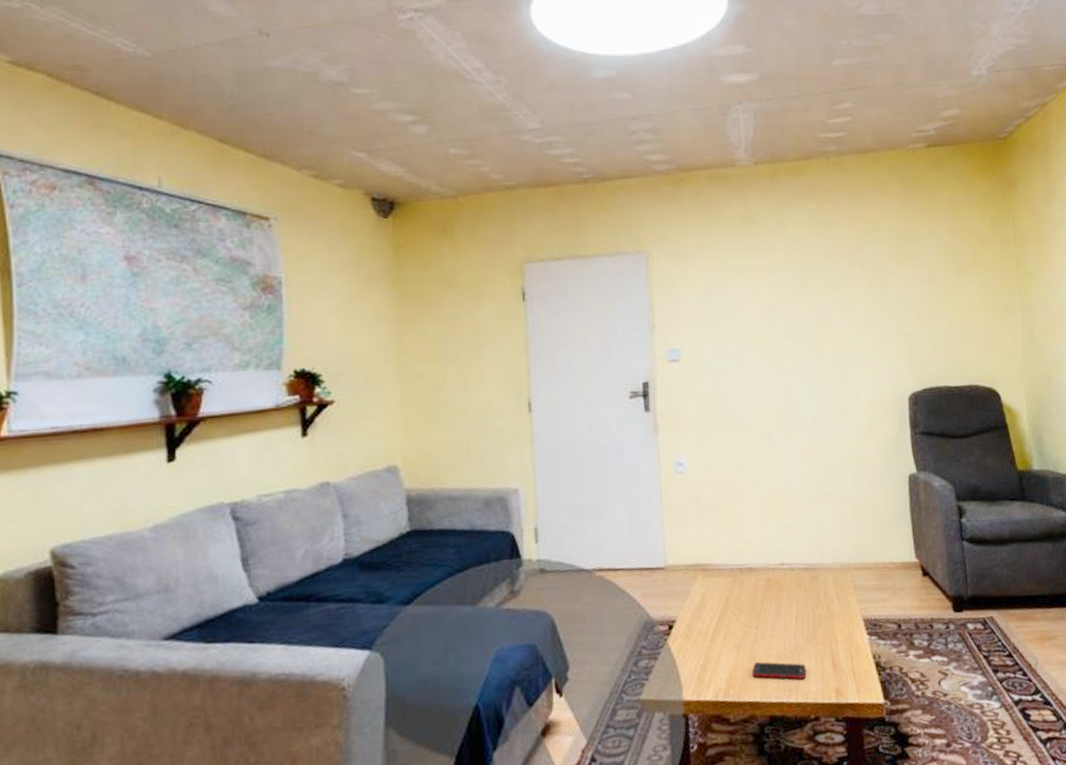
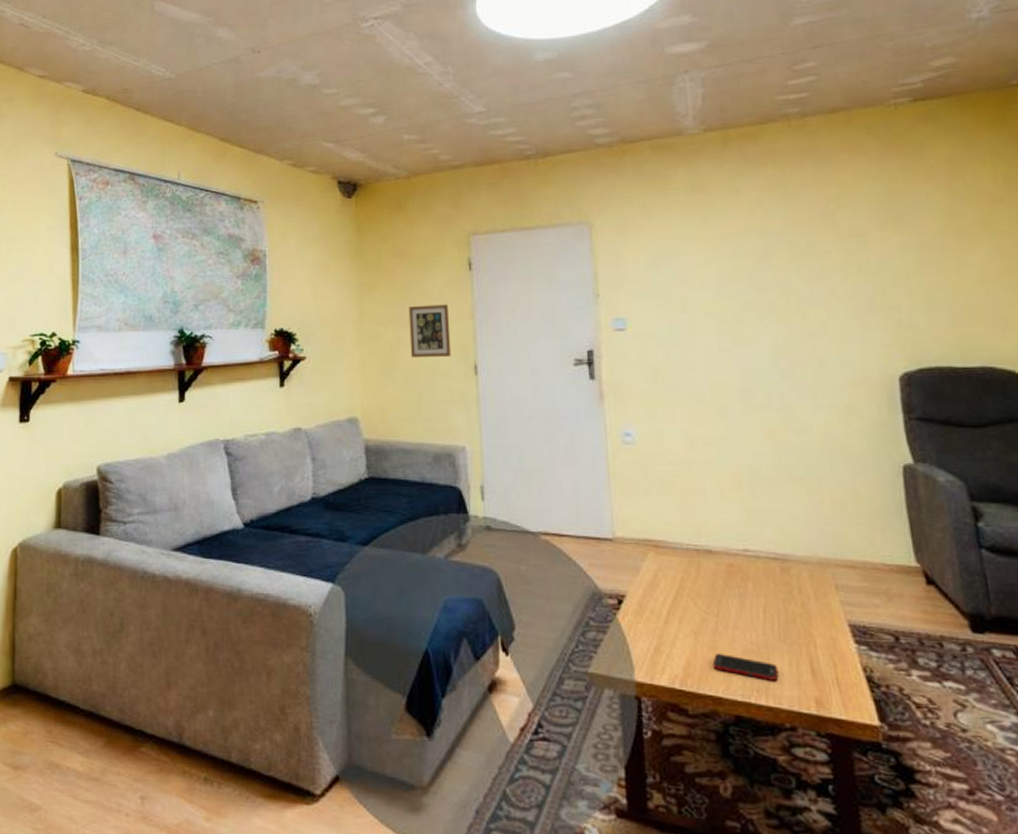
picture frame: none [455,337,504,397] -> present [408,304,452,357]

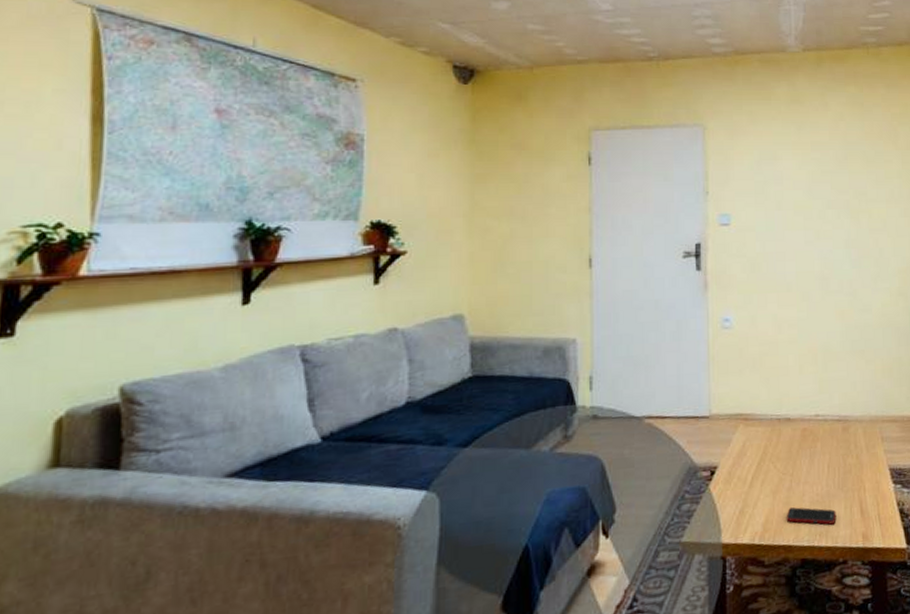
picture frame: present [408,304,452,357] -> none [524,198,567,251]

